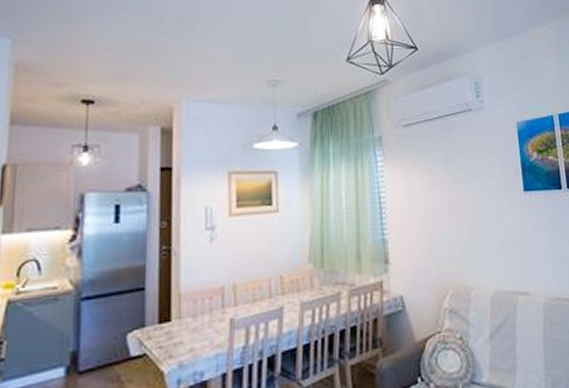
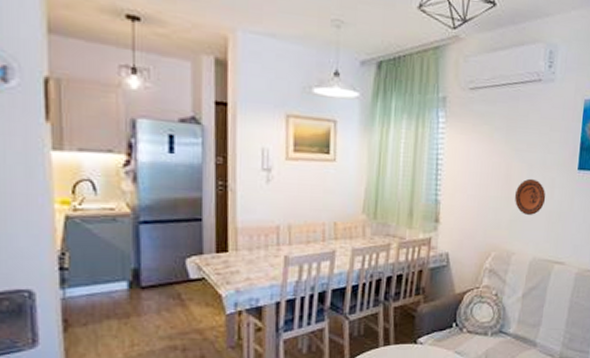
decorative plate: none [463,206,497,244] -> present [514,178,546,215]

